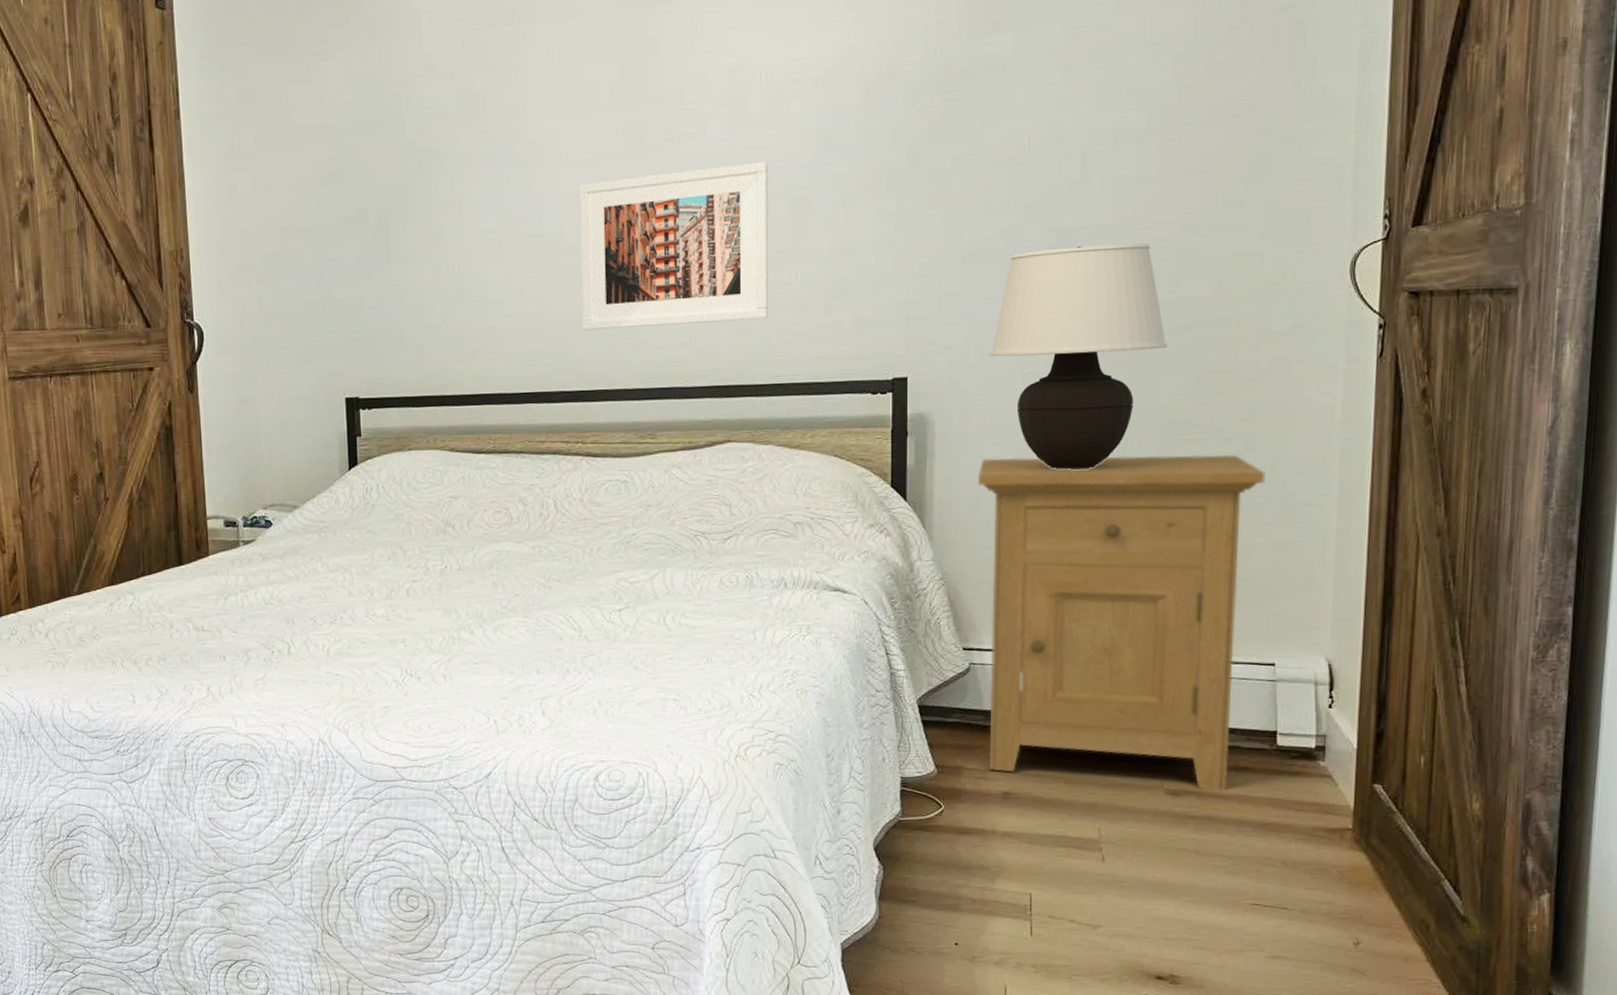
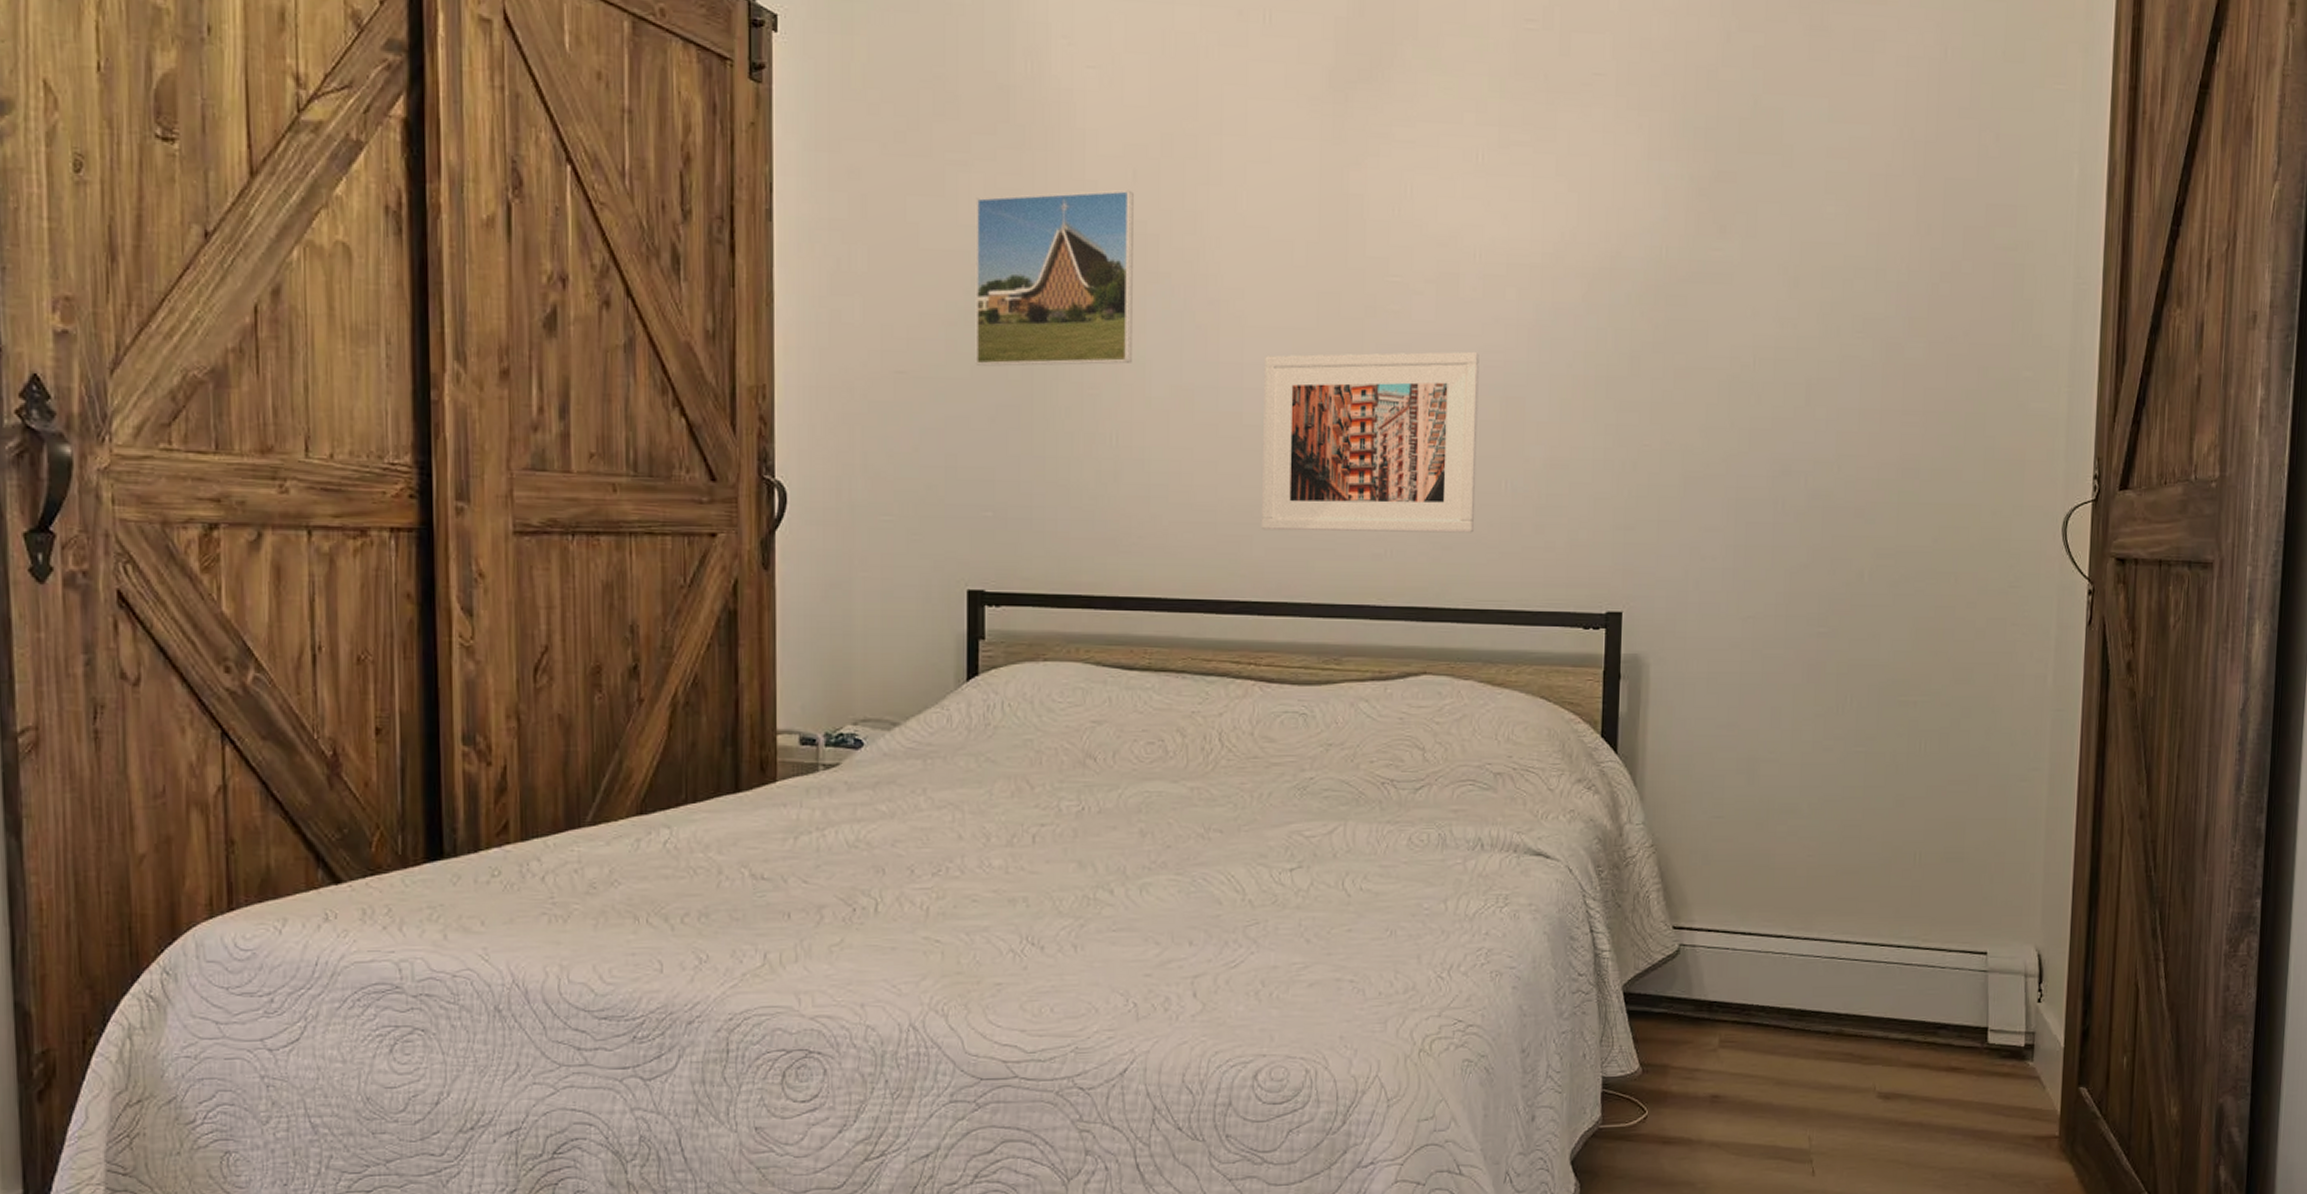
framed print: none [335,57,468,217] -> present [975,189,1134,366]
nightstand: present [978,454,1265,791] -> none [1694,710,1980,1094]
table lamp: present [990,242,1168,470] -> none [1709,480,1888,728]

